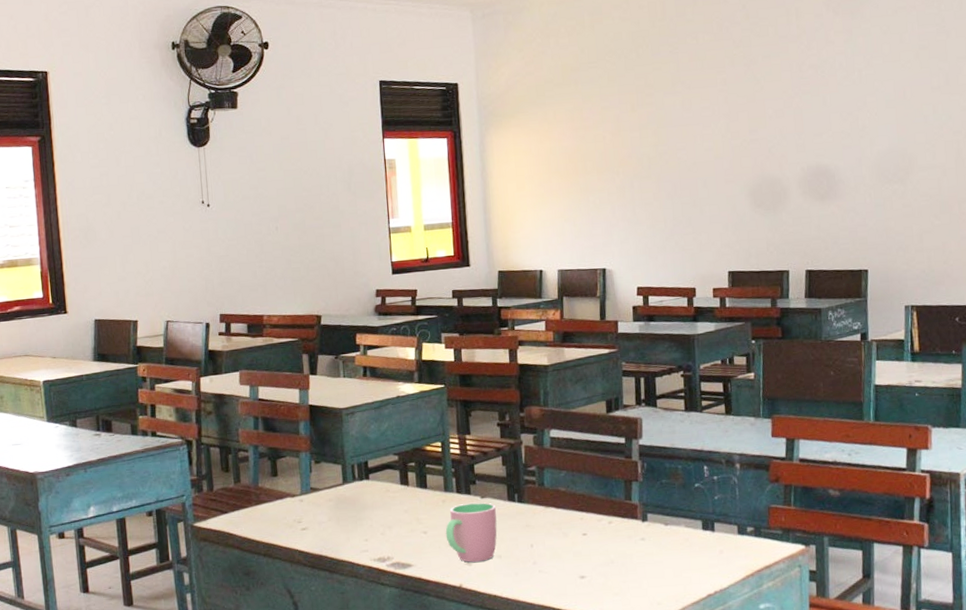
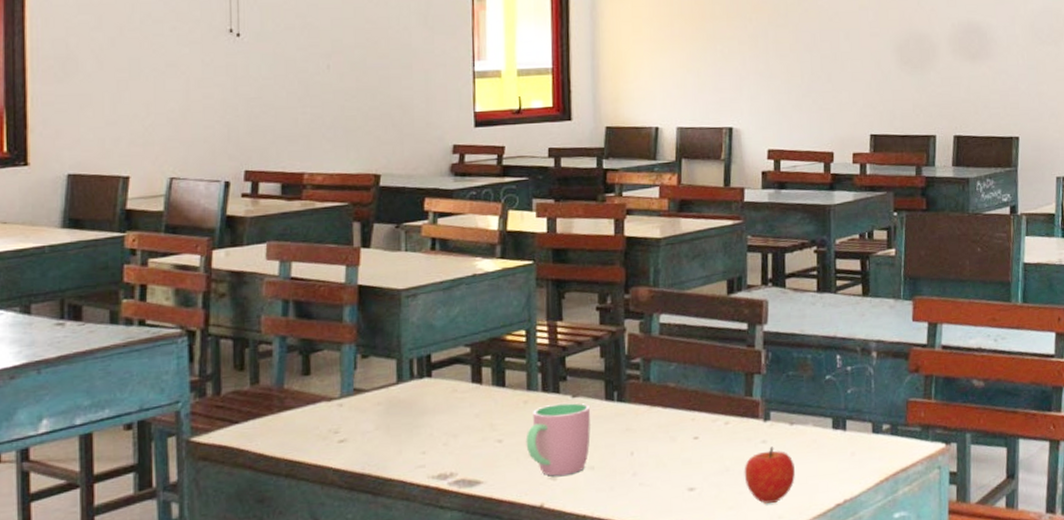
fruit: none [626,543,671,592] -> present [744,446,795,504]

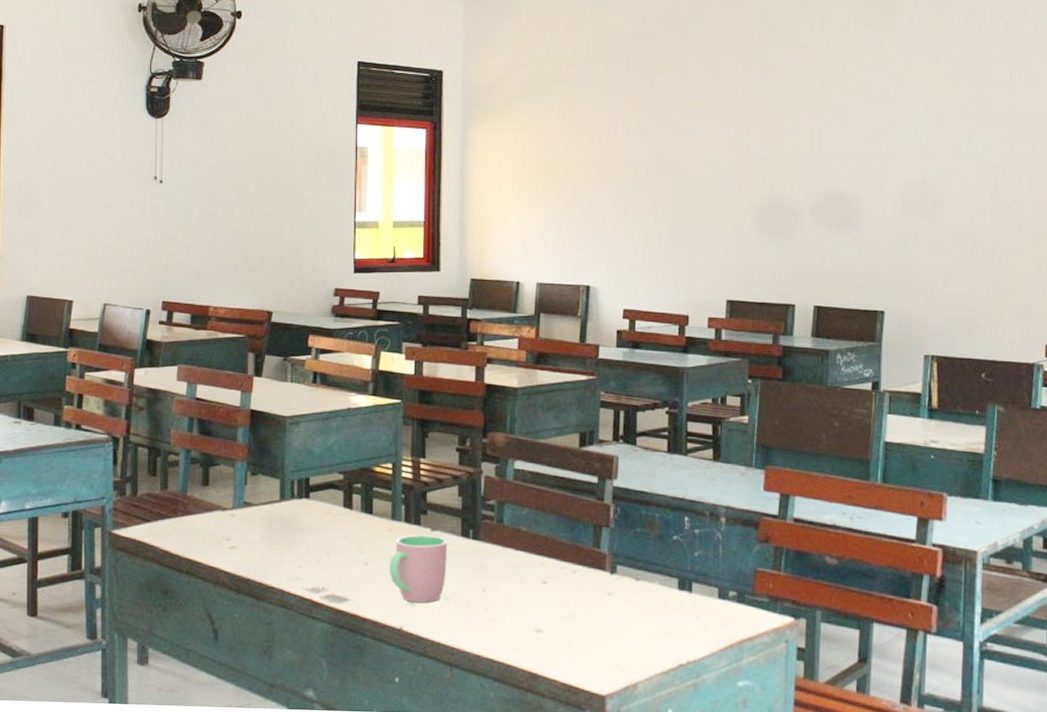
fruit: present [744,446,795,504] -> none [589,599,639,654]

